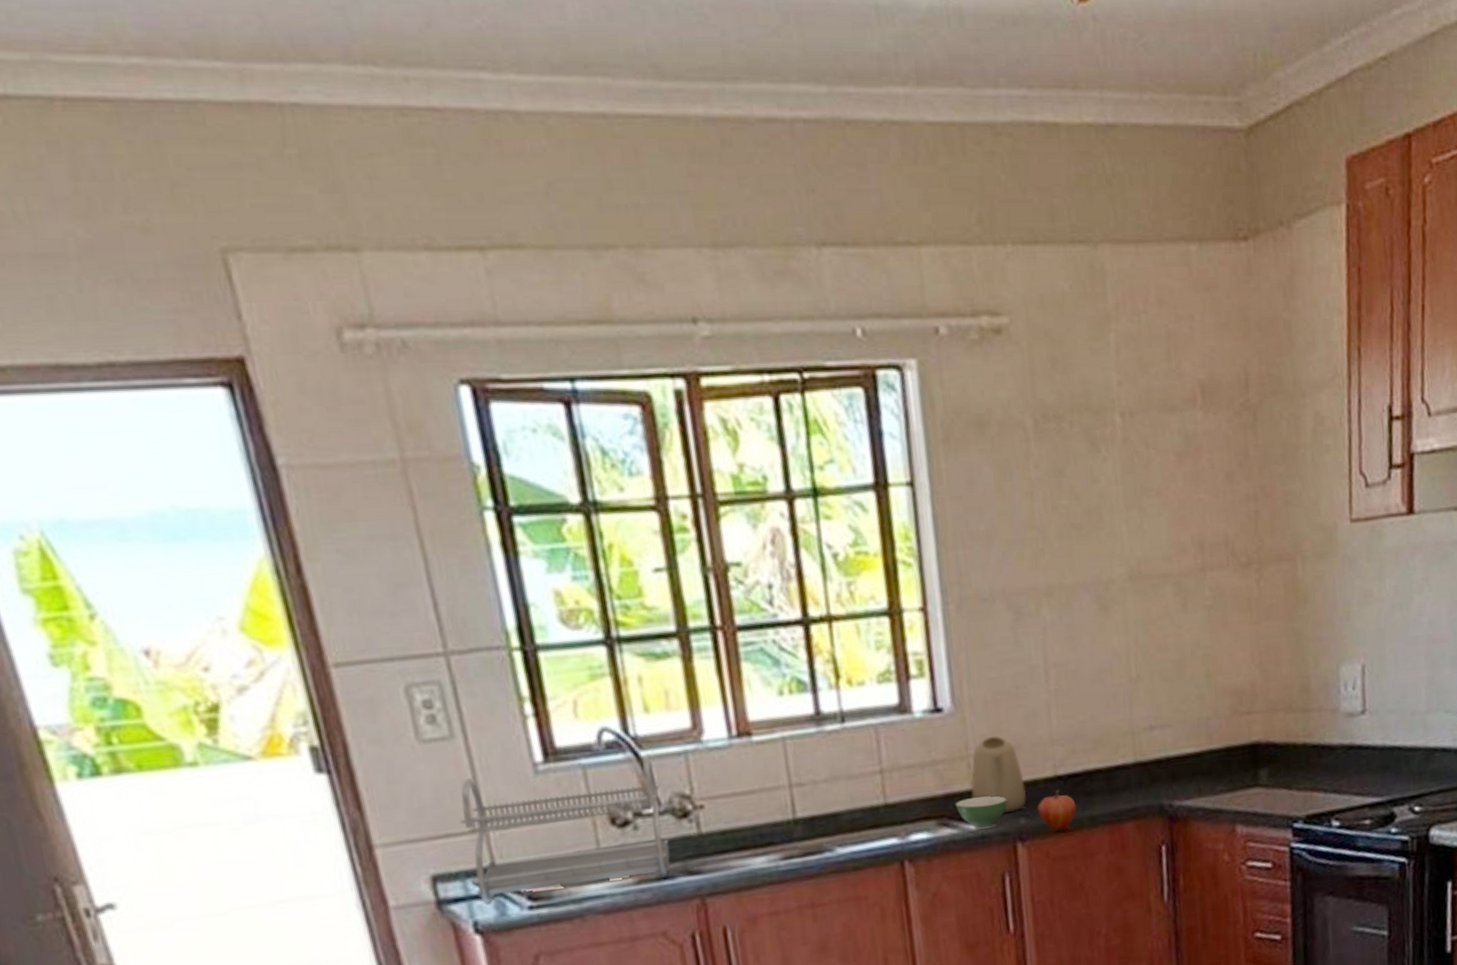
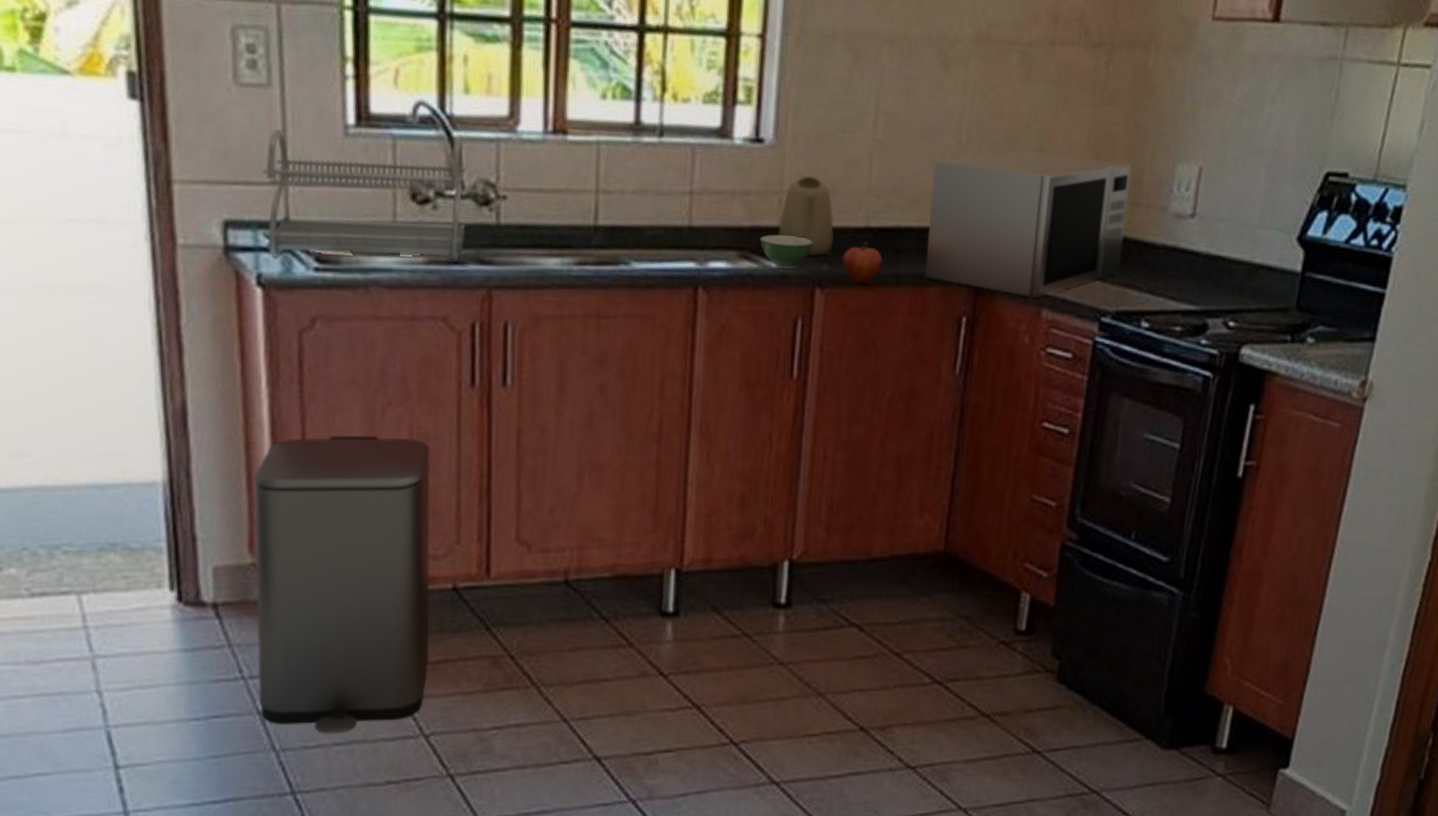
microwave: none [1109,672,1303,817] -> present [924,151,1131,299]

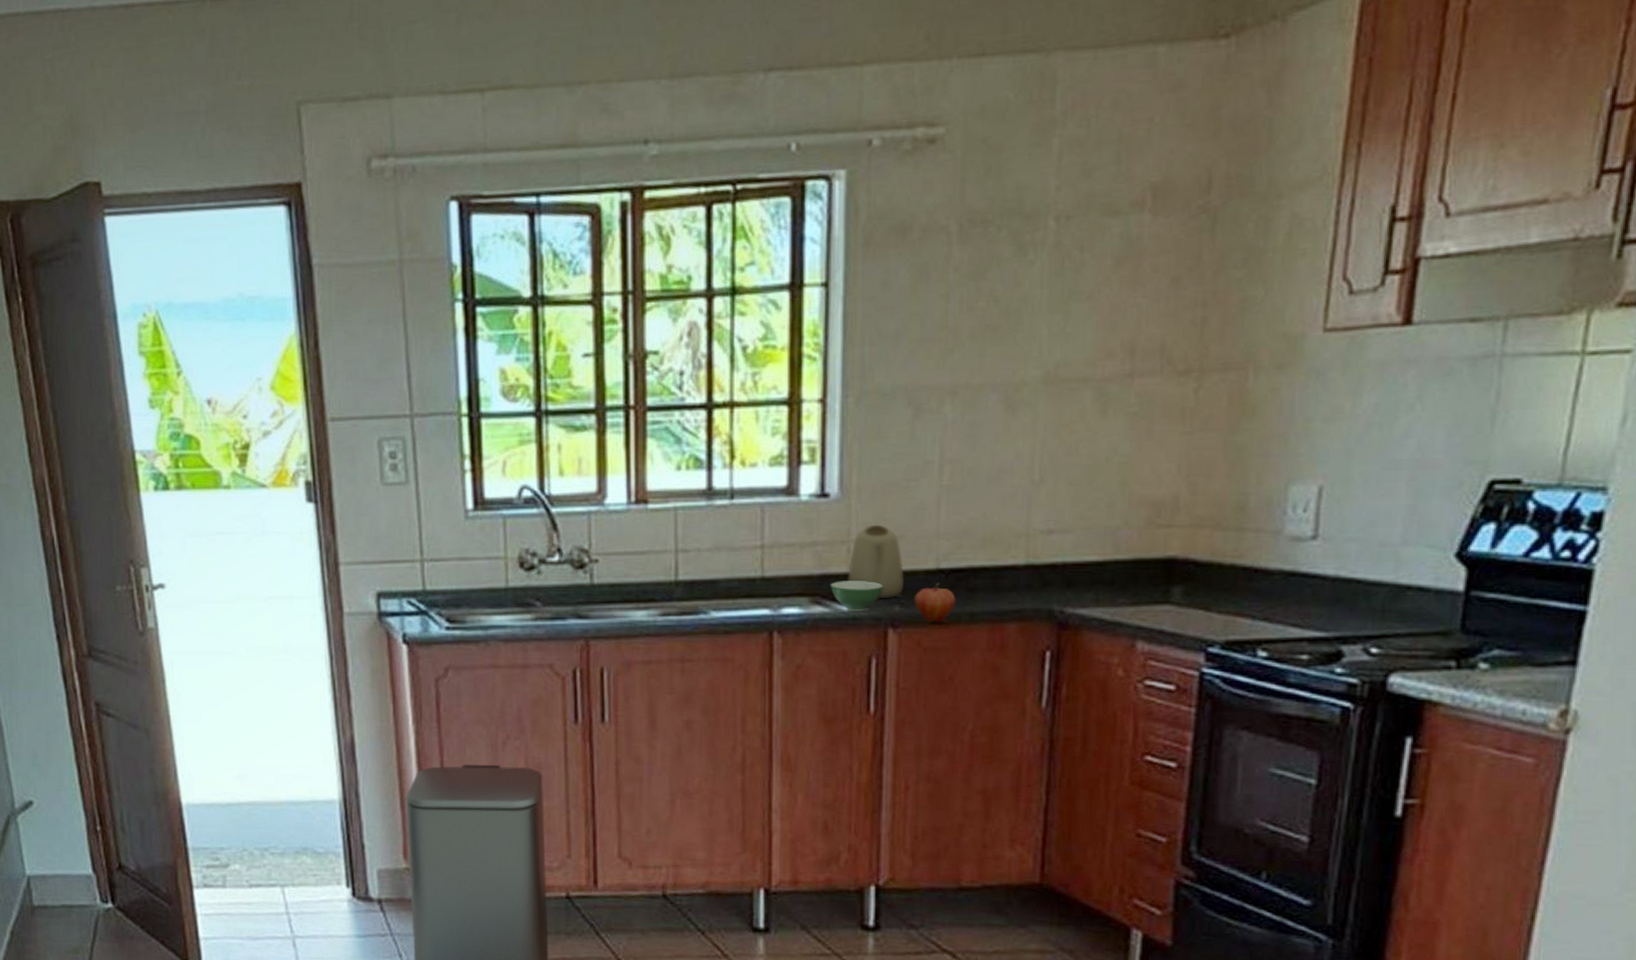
dish rack: present [262,128,466,263] -> none [404,513,565,620]
microwave: present [924,151,1131,299] -> none [1002,484,1234,631]

